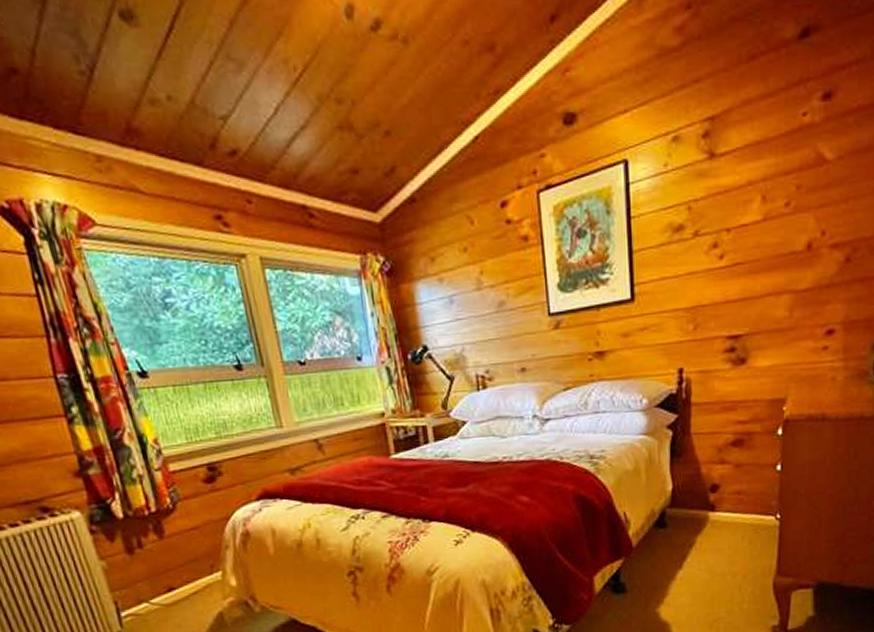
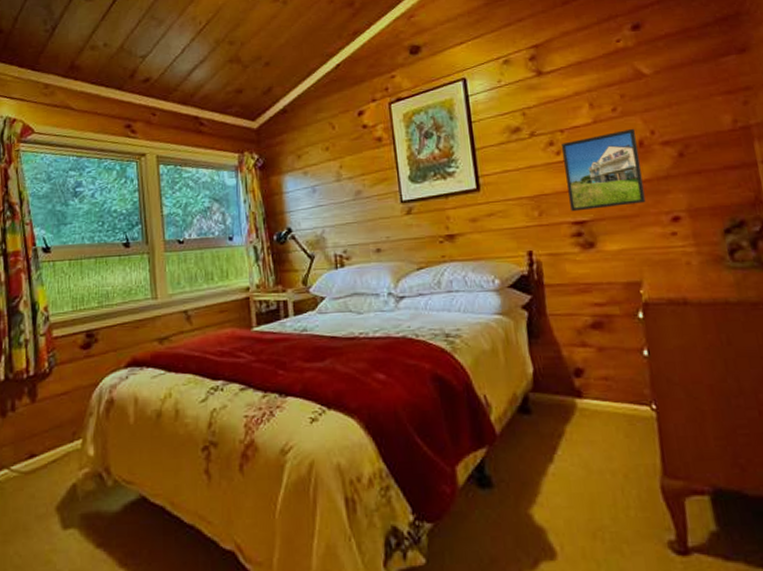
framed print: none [725,227,806,325] -> present [560,128,646,212]

